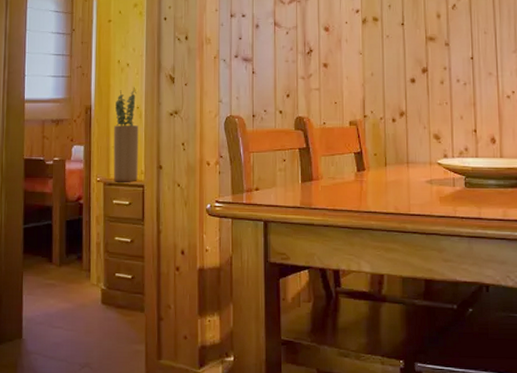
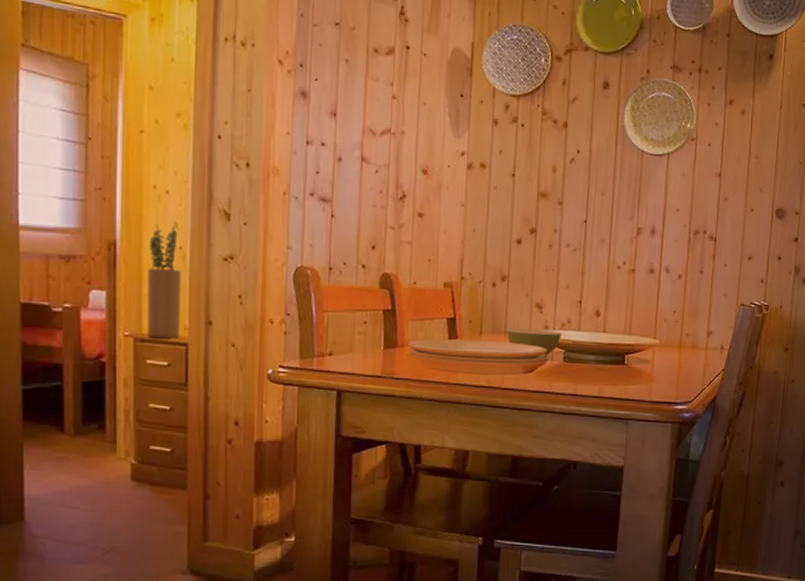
plate: none [322,170,450,203] -> present [408,338,548,376]
bowl: none [408,159,462,182] -> present [506,328,563,355]

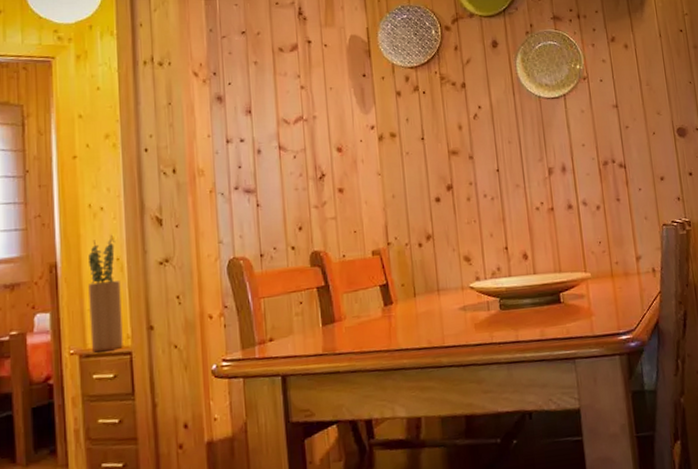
plate: present [408,338,548,376] -> none [345,298,485,340]
bowl: present [506,328,563,355] -> none [438,280,495,307]

